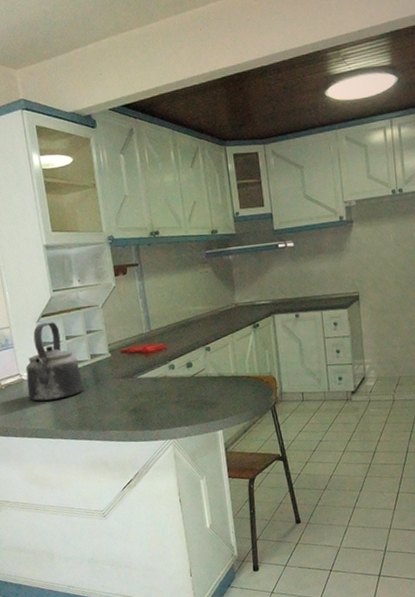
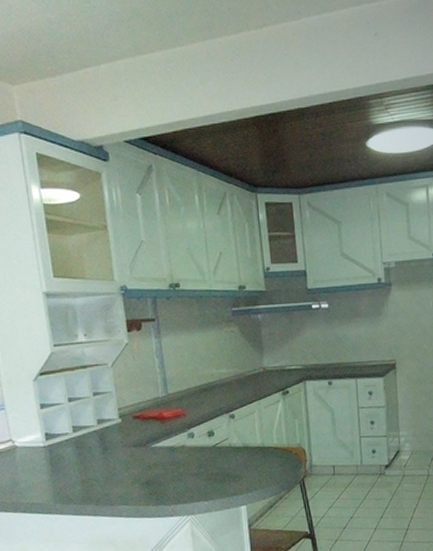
kettle: present [25,322,84,402] -> none [19,381,88,472]

